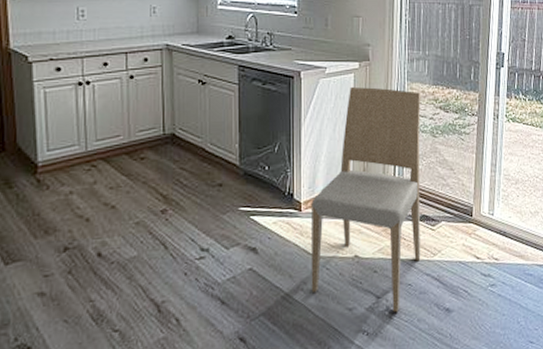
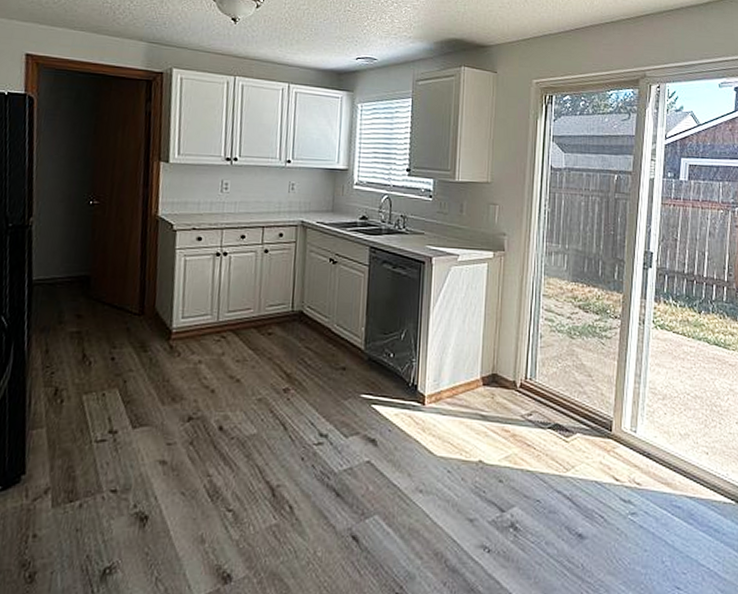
dining chair: present [311,86,421,313] -> none [430,276,558,532]

